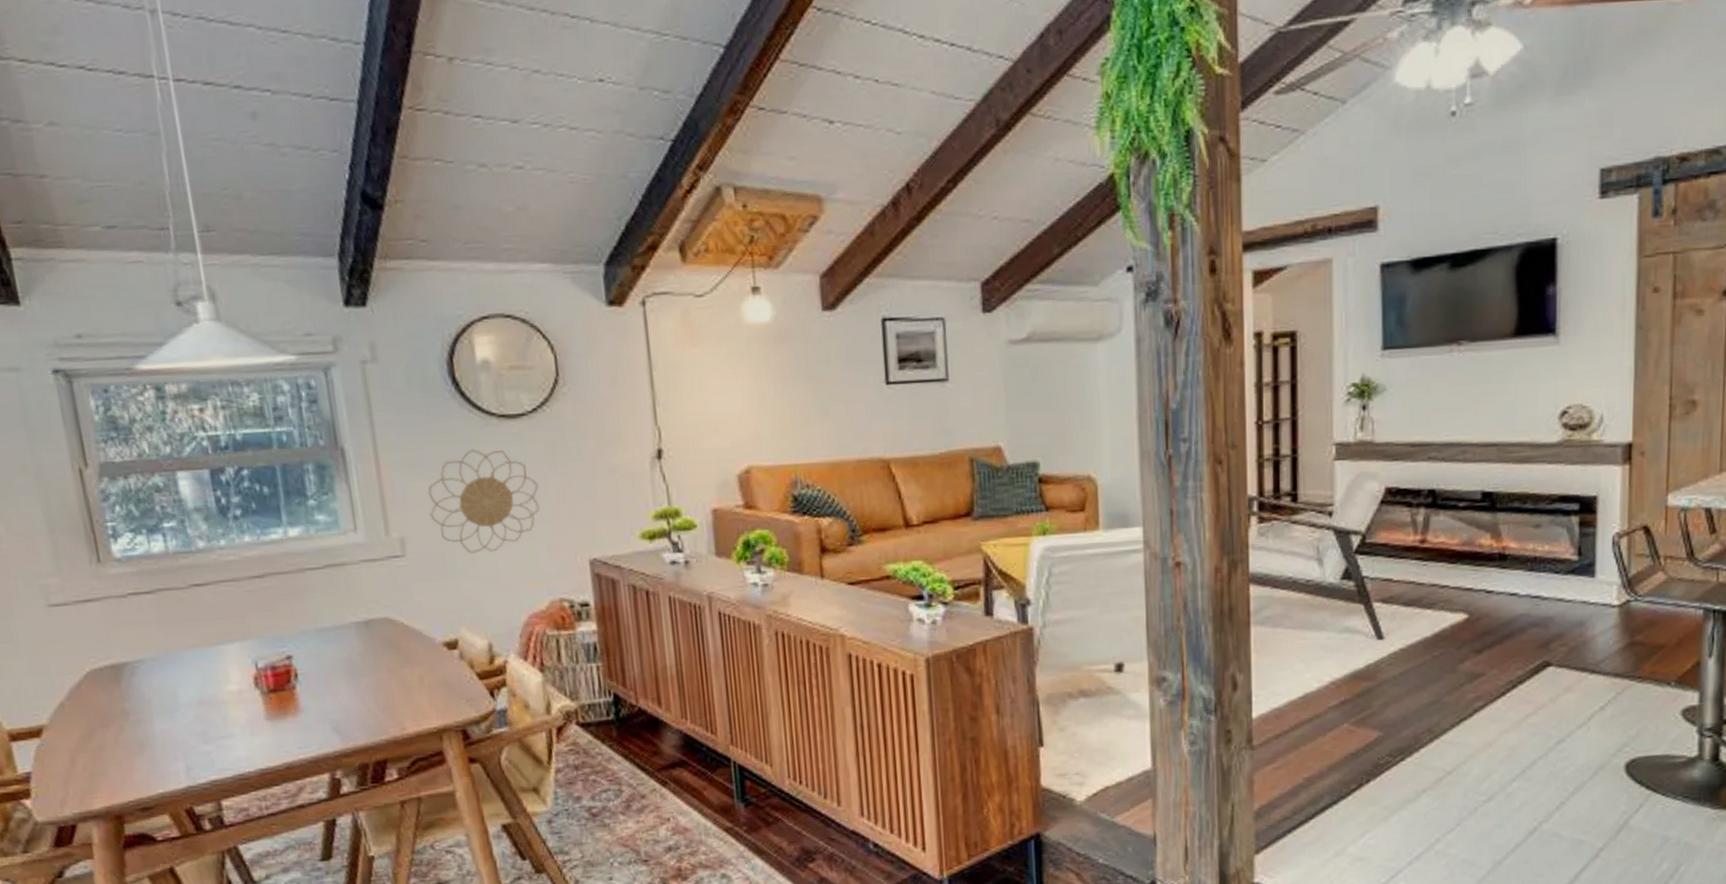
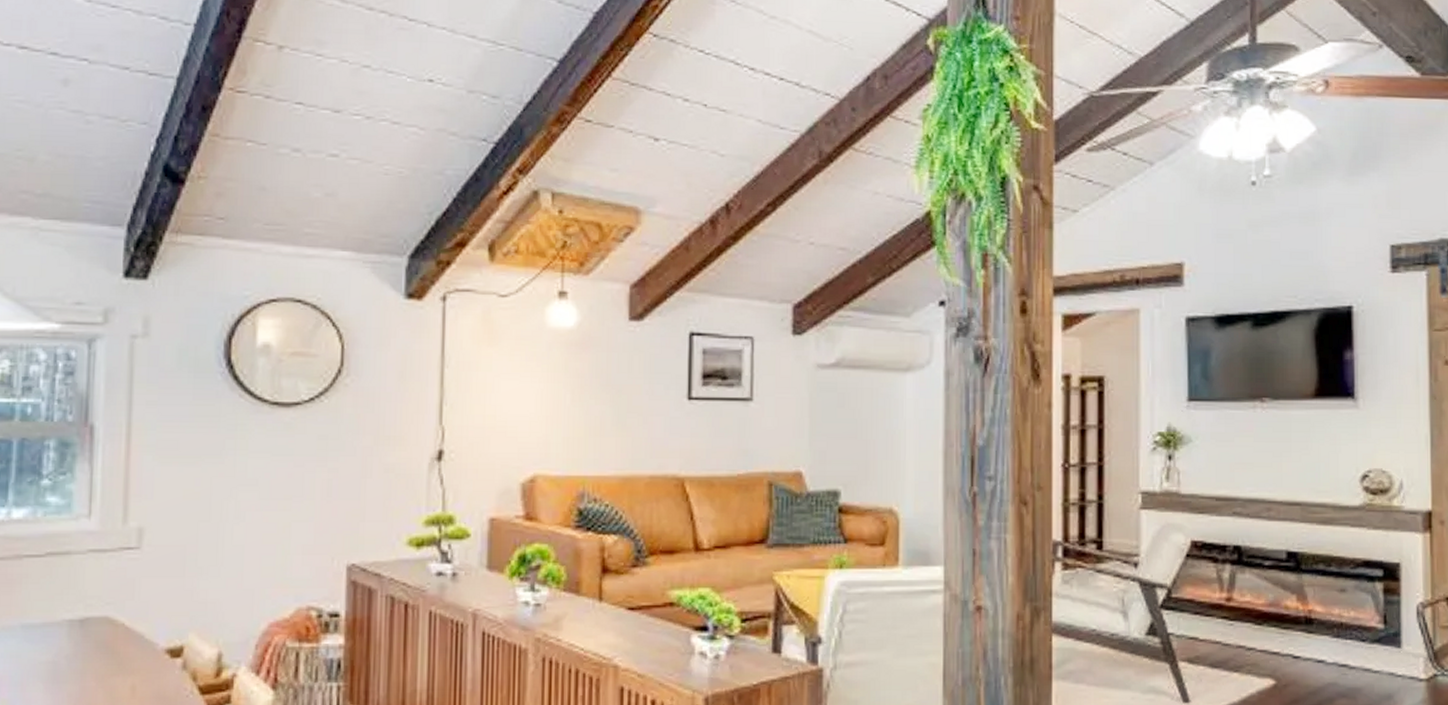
decorative wall piece: present [427,449,540,554] -> none [176,437,303,550]

